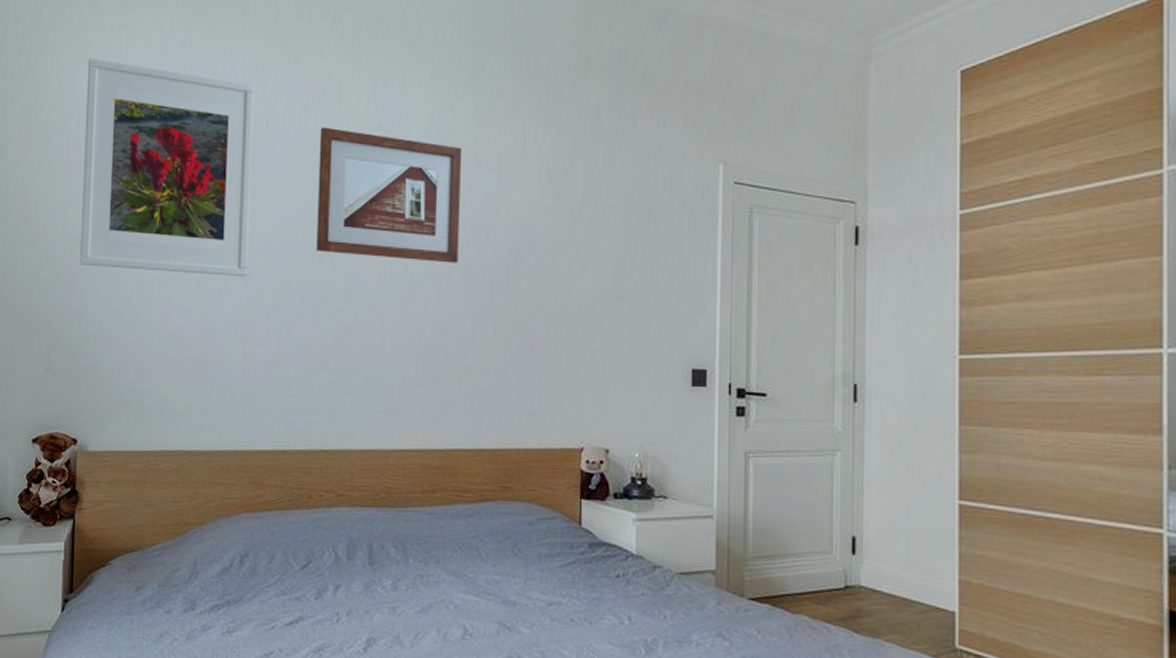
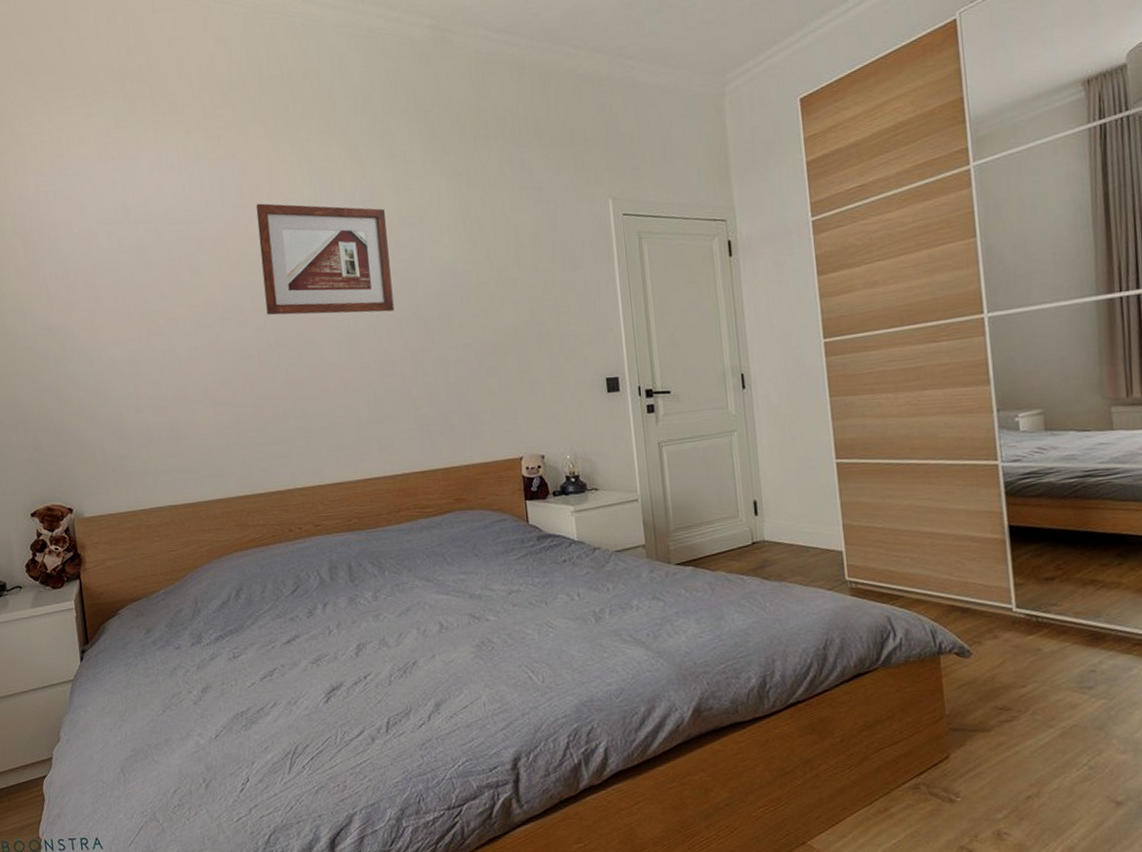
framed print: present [80,58,255,277] -> none [32,162,208,353]

